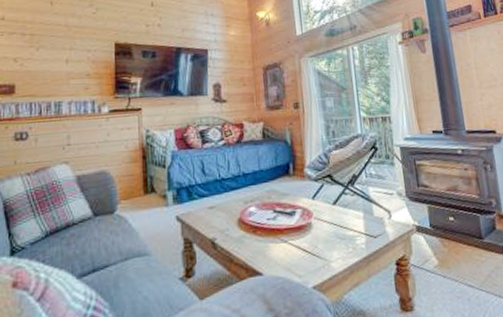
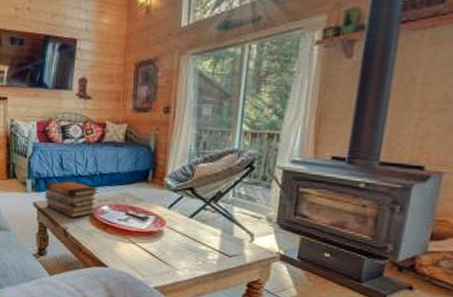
book stack: none [187,185,244,226] -> present [44,180,99,218]

